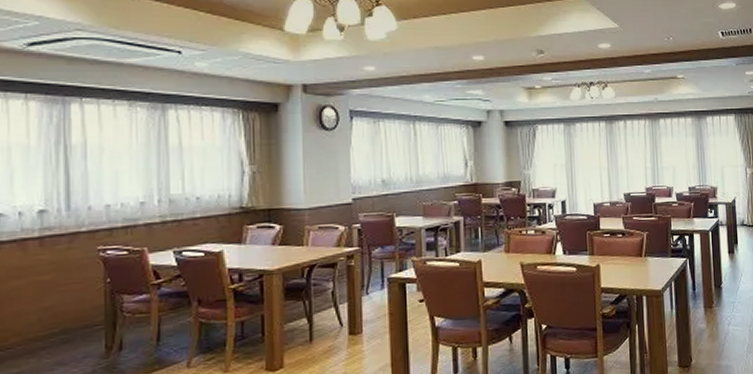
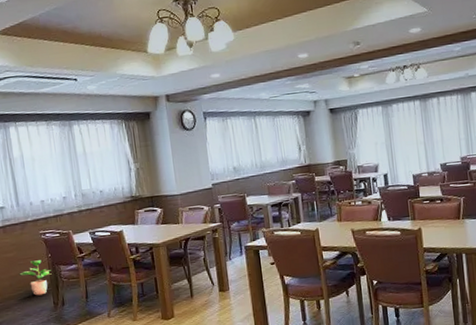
potted plant: none [55,286,108,337] -> present [19,260,52,296]

